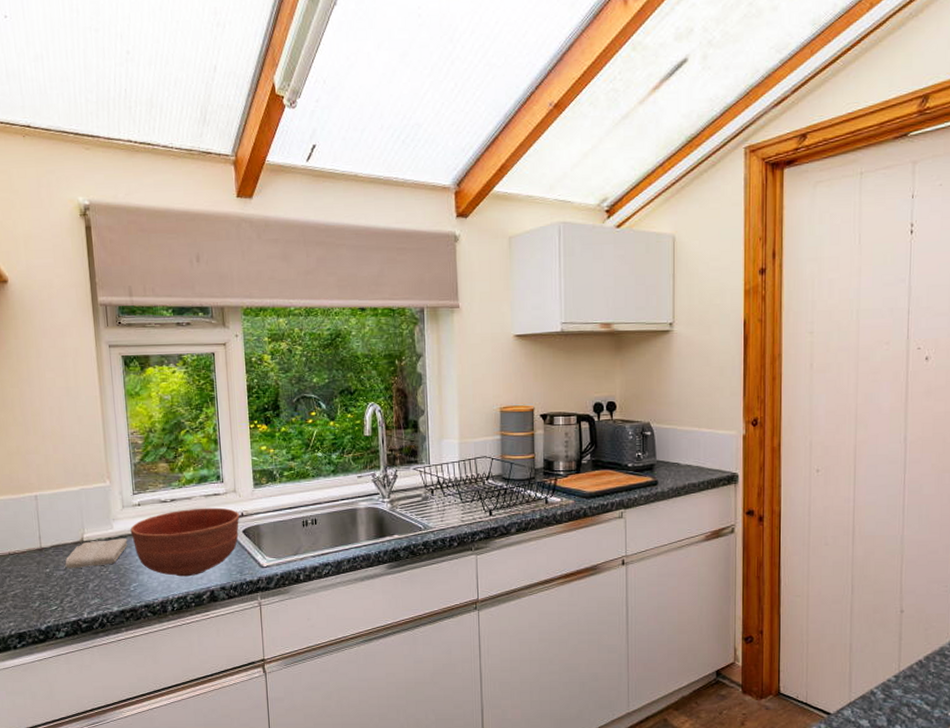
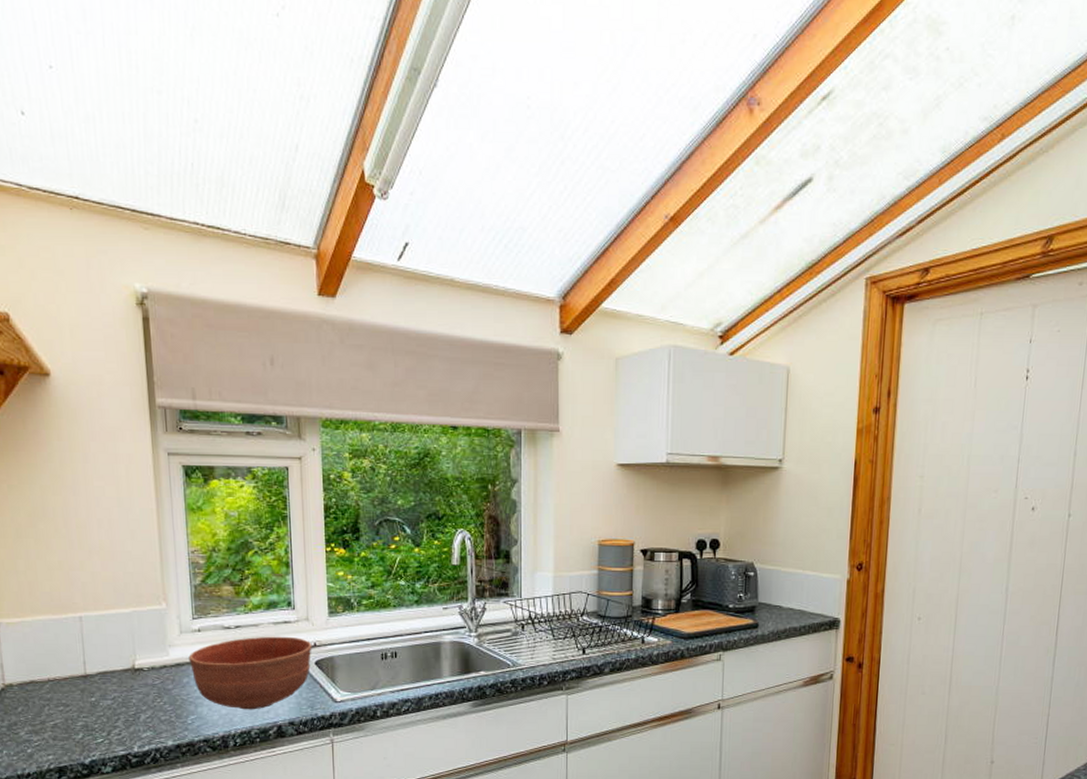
washcloth: present [65,538,128,569] -> none [113,666,186,699]

